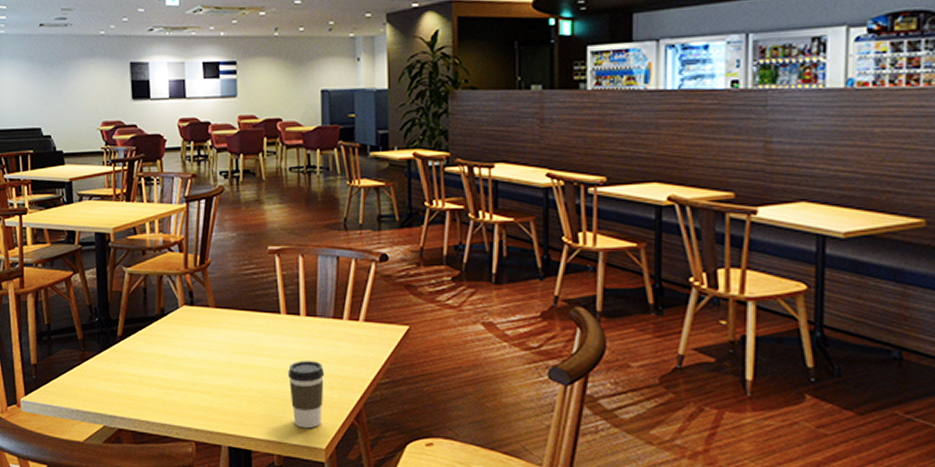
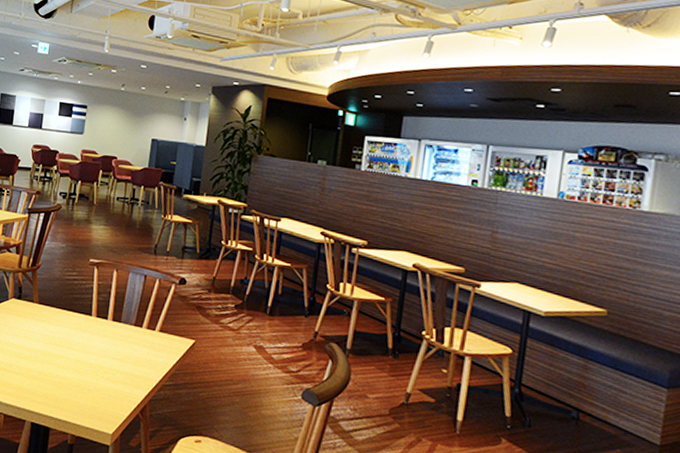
coffee cup: present [288,361,325,429] -> none [89,357,121,416]

